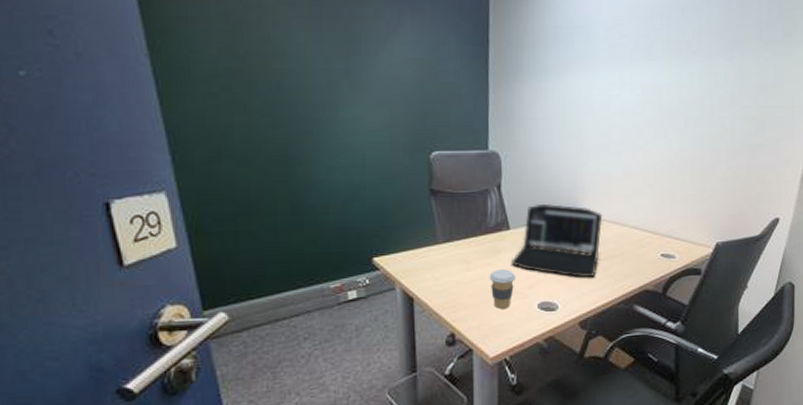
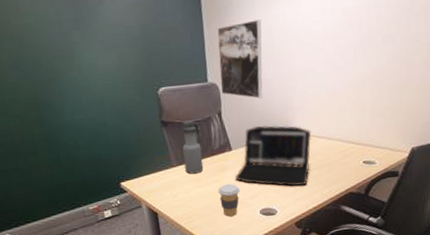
water bottle: none [452,191,475,254] -> present [182,120,204,174]
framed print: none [502,88,554,173] -> present [217,19,263,99]

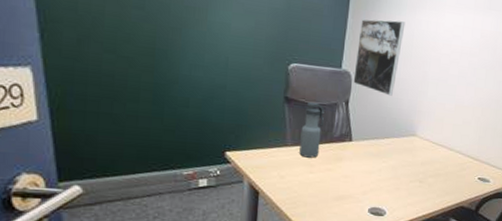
coffee cup: present [217,184,241,217] -> none [329,175,353,209]
laptop: present [235,125,312,187] -> none [350,121,434,191]

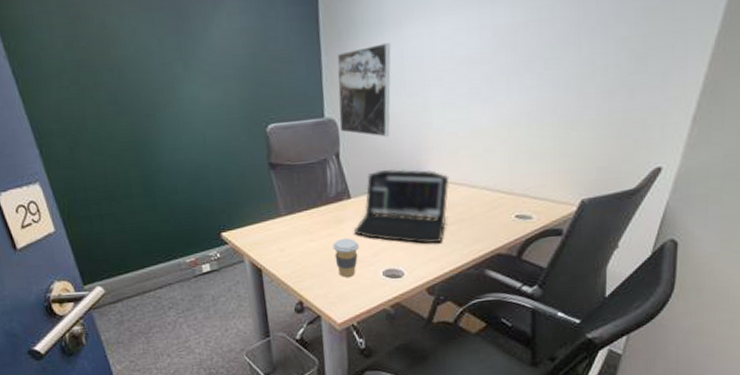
water bottle: present [299,102,325,158] -> none [292,162,317,226]
coffee cup: none [329,175,353,209] -> present [332,238,360,277]
laptop: none [350,121,434,191] -> present [354,169,450,244]

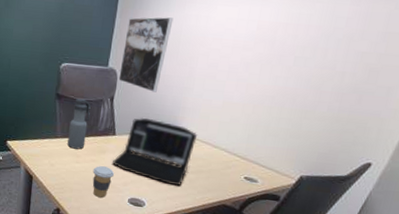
water bottle: none [292,162,317,226] -> present [67,98,91,149]

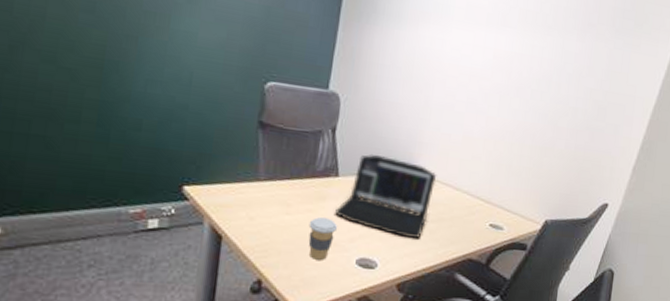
water bottle: present [67,98,91,149] -> none [274,128,306,196]
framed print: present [118,17,174,93] -> none [342,33,406,124]

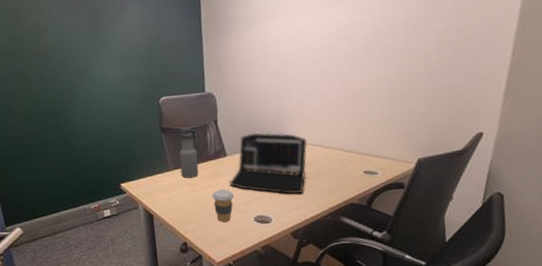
water bottle: none [274,128,306,196] -> present [179,127,199,178]

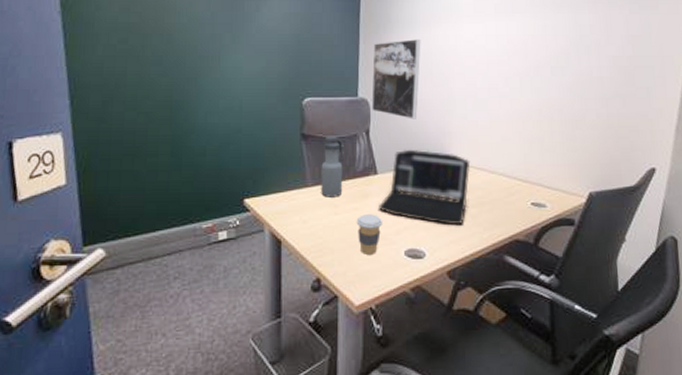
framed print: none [215,35,258,108] -> present [371,39,421,119]

